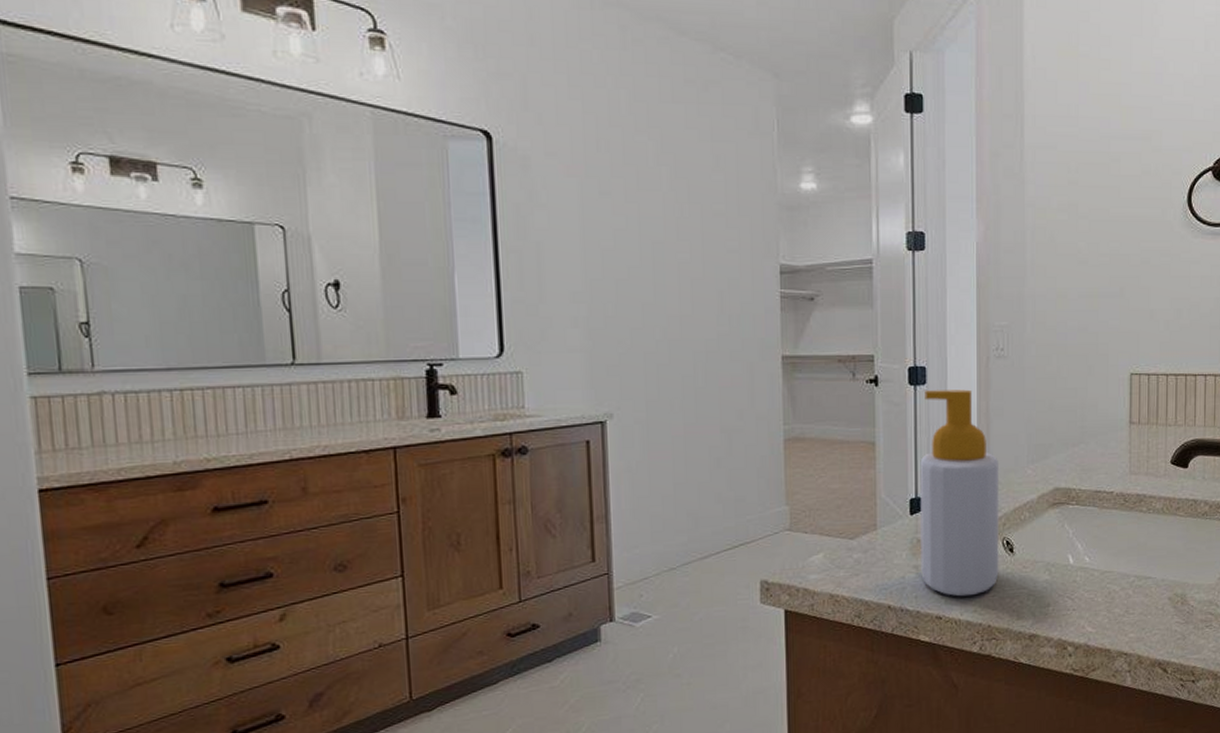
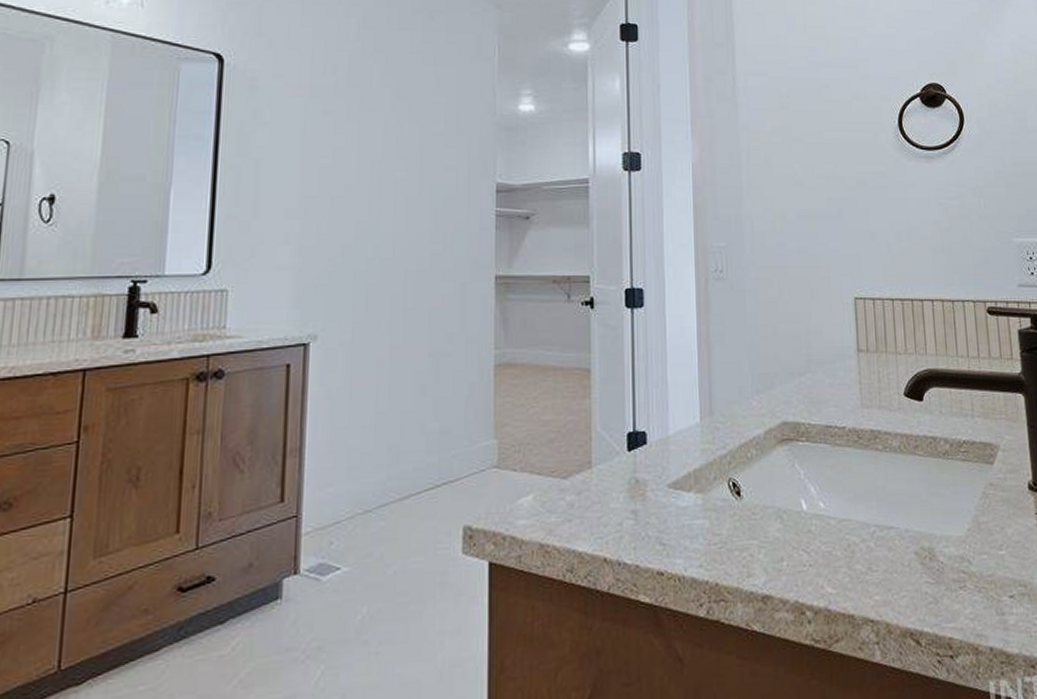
soap bottle: present [920,389,999,597] -> none [638,313,726,549]

